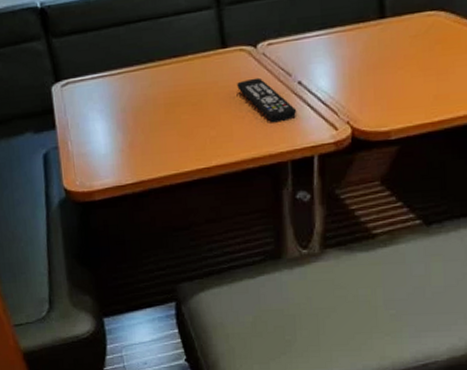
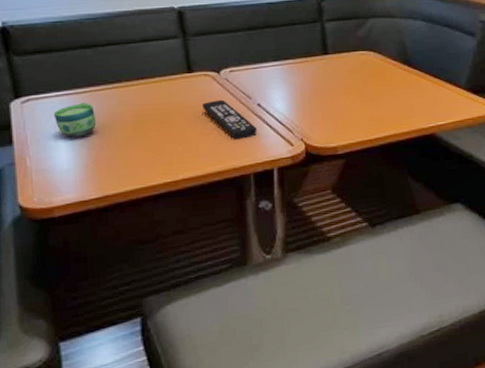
cup: none [90,84,130,121] -> present [53,101,96,138]

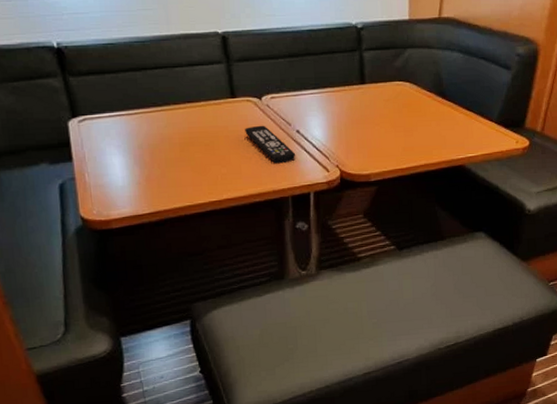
cup: present [53,101,96,138] -> none [107,123,147,156]

